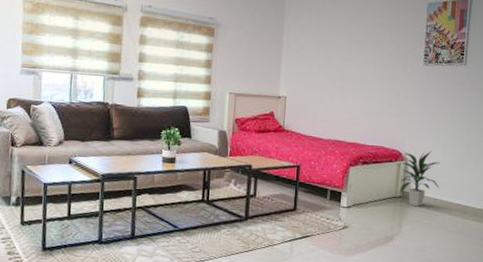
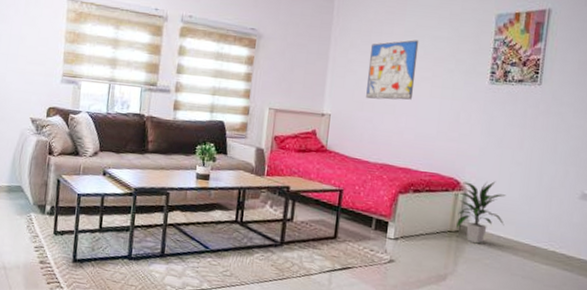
wall art: none [318,26,363,82] -> present [366,40,419,100]

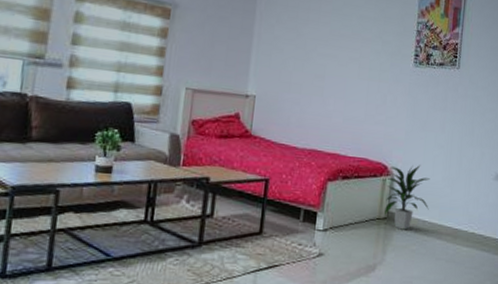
wall art: present [366,40,419,100] -> none [293,18,347,81]

